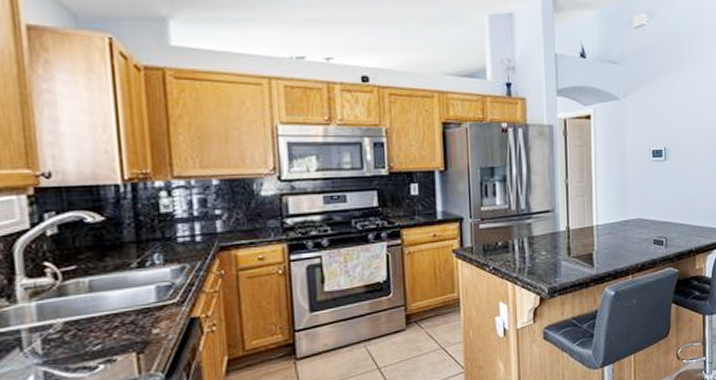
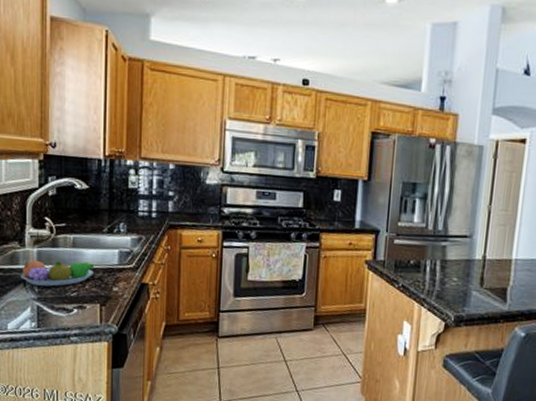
fruit bowl: none [13,306,124,347] -> present [20,260,95,287]

